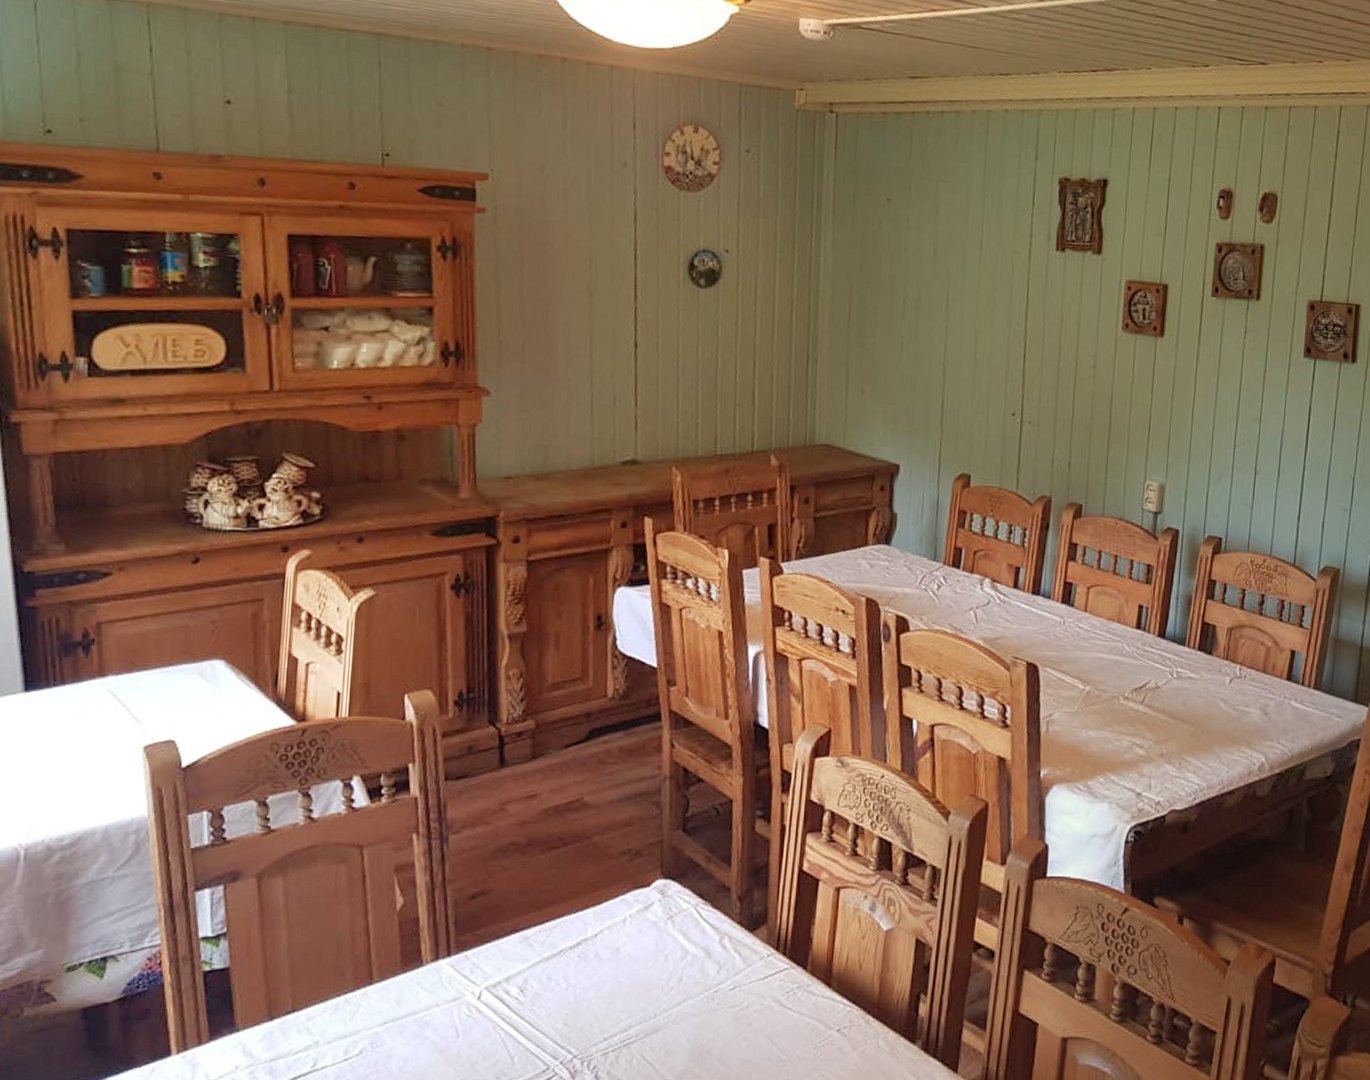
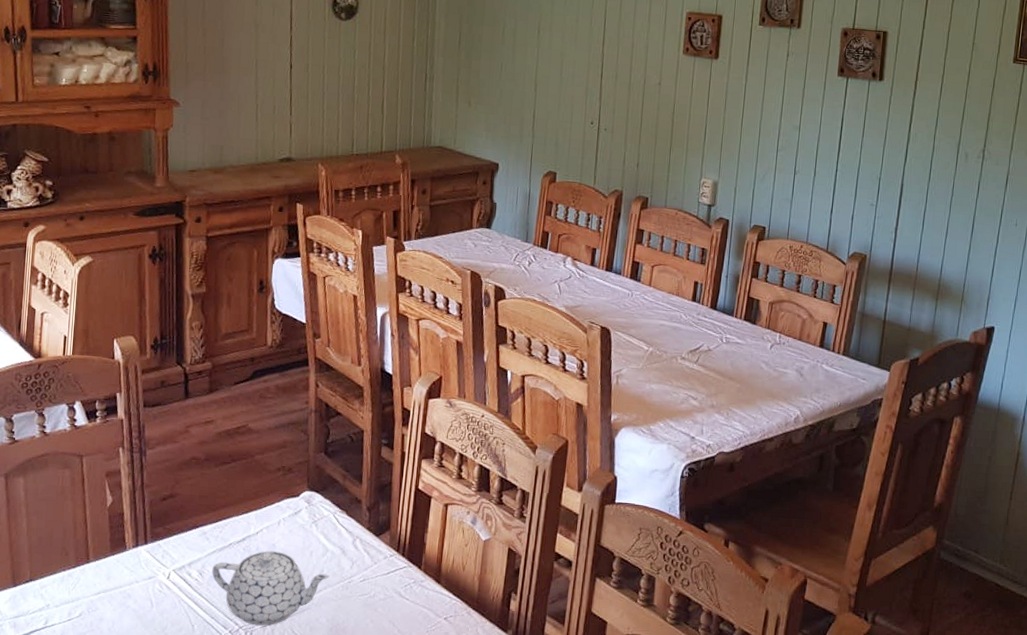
teapot: none [537,957,690,1053] -> present [212,551,330,626]

